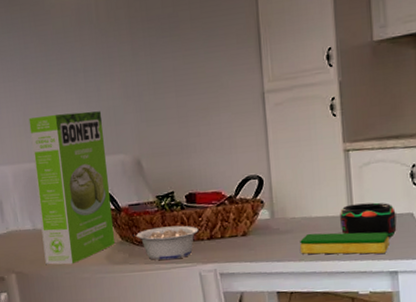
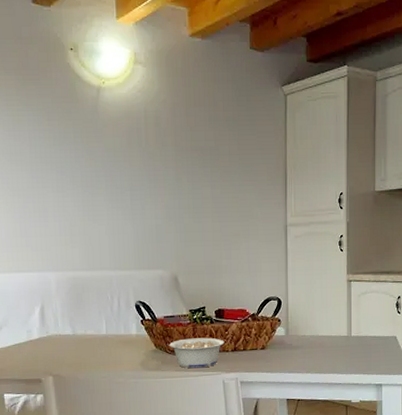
cake mix box: present [28,111,116,265] -> none [75,227,150,369]
dish sponge: present [300,232,389,255] -> none [308,349,377,369]
mug: present [340,202,397,238] -> none [341,326,384,356]

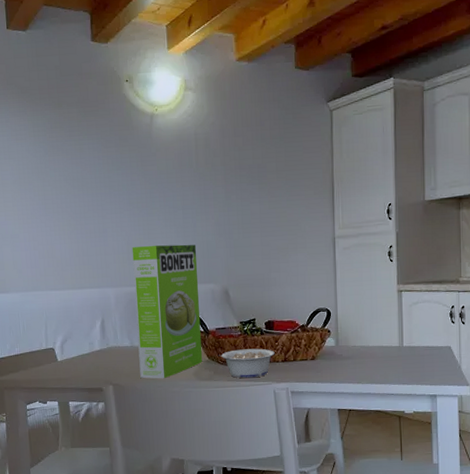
cake mix box: none [75,227,150,369] -> present [132,244,203,379]

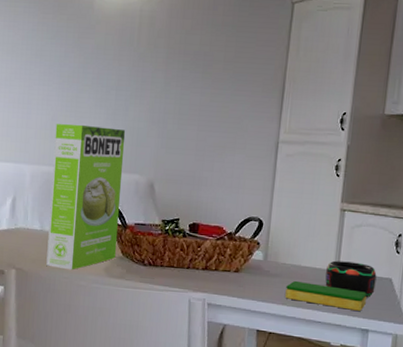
legume: present [217,348,275,379] -> none [132,249,196,283]
dish sponge: none [359,360,431,380] -> present [285,280,367,311]
mug: none [392,336,437,367] -> present [325,260,377,298]

